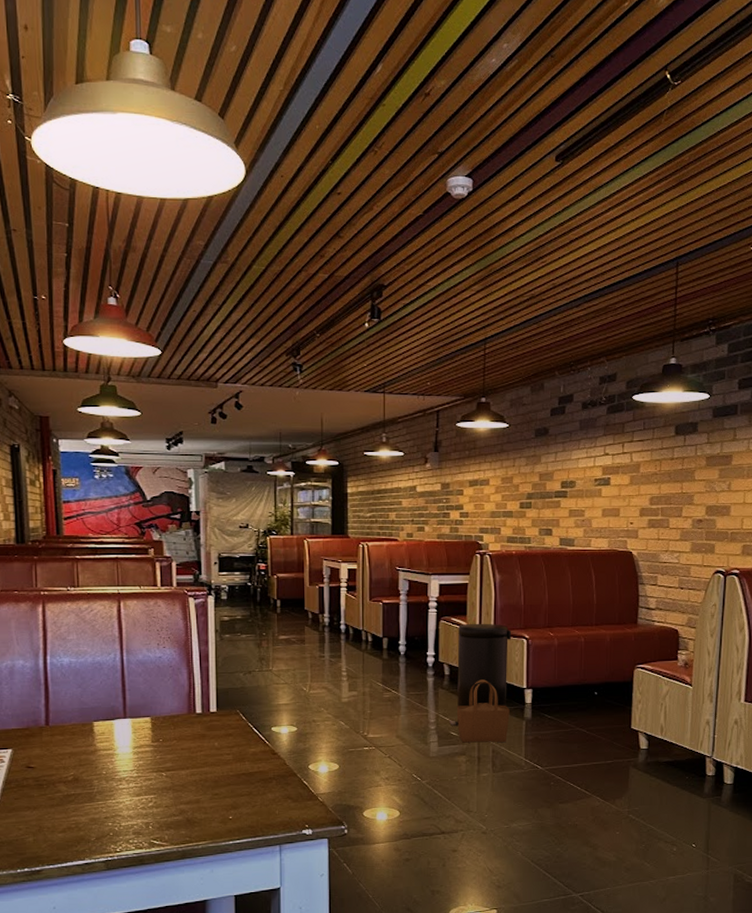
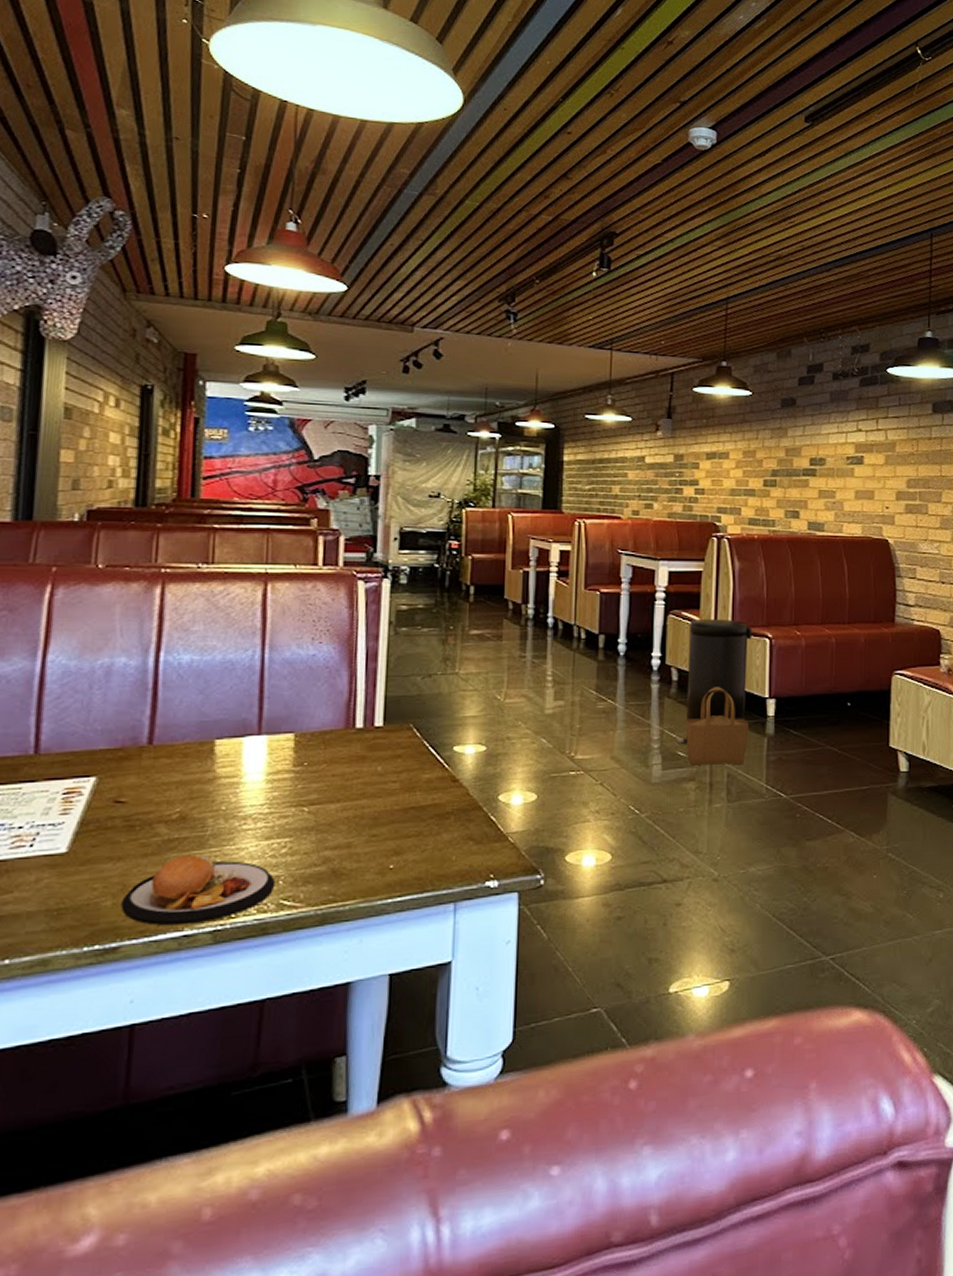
burger: none [40,806,147,856] -> present [121,854,276,926]

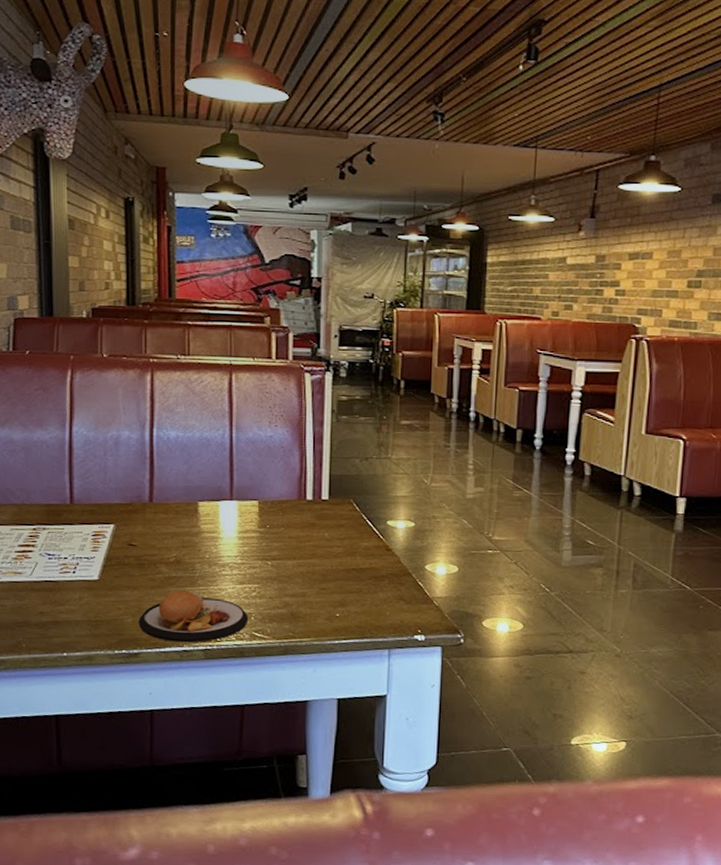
pedal bin: present [676,618,753,745] -> none [586,418,667,535]
shopping bag: present [685,687,749,765] -> none [595,483,658,556]

